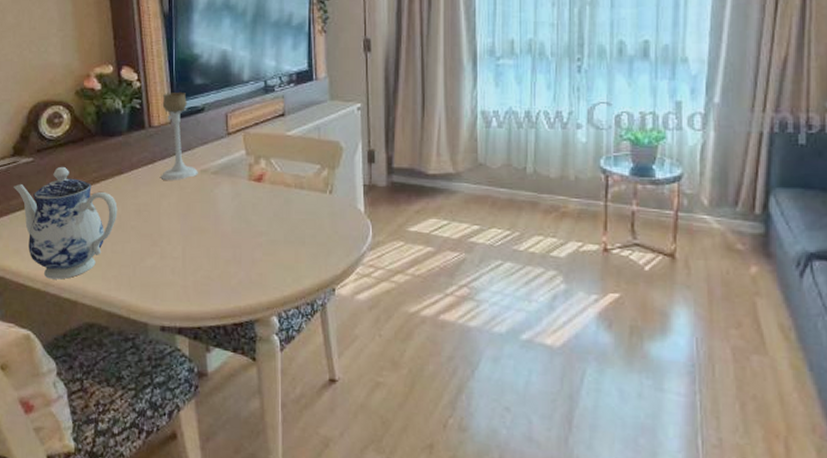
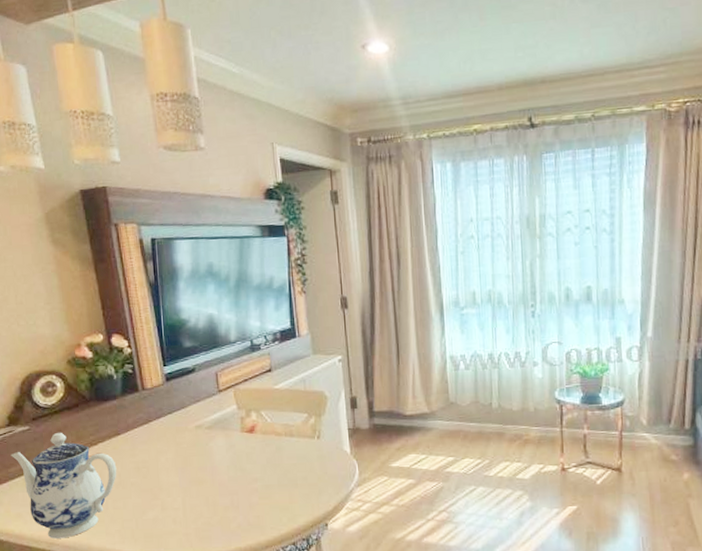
candle holder: present [160,91,198,181] -> none [154,355,193,439]

